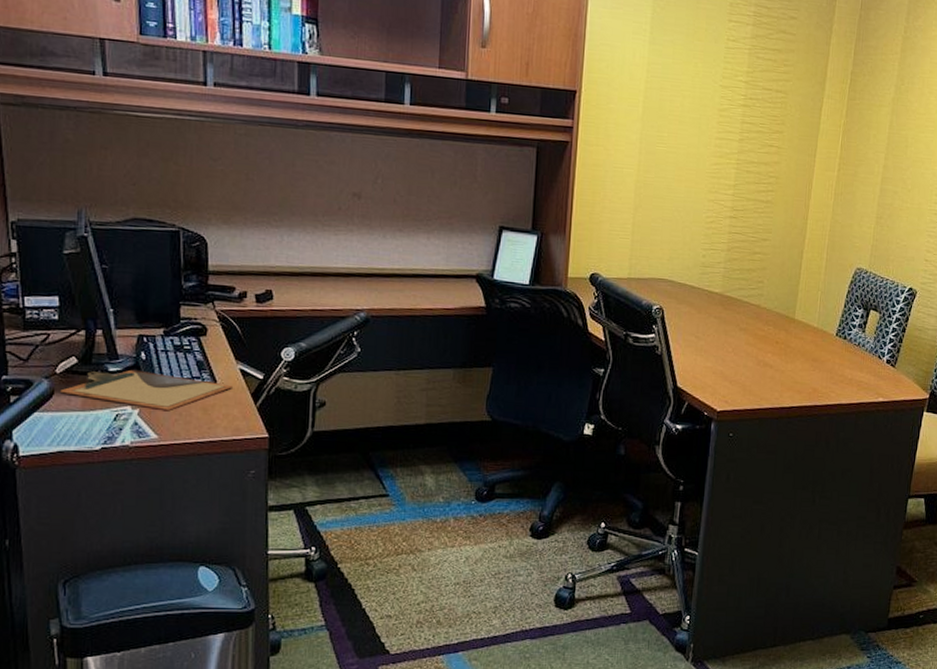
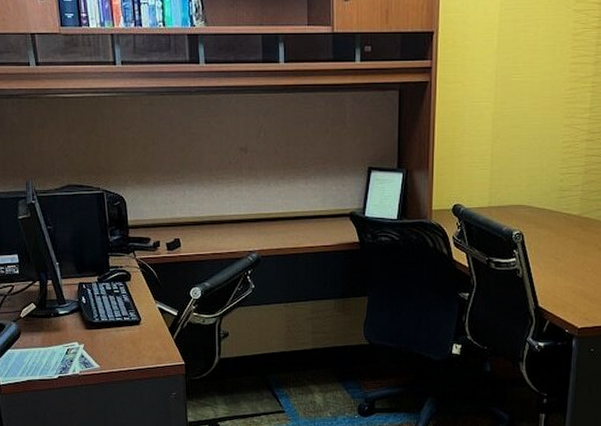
clipboard: present [60,369,232,411] -> none [25,312,154,345]

